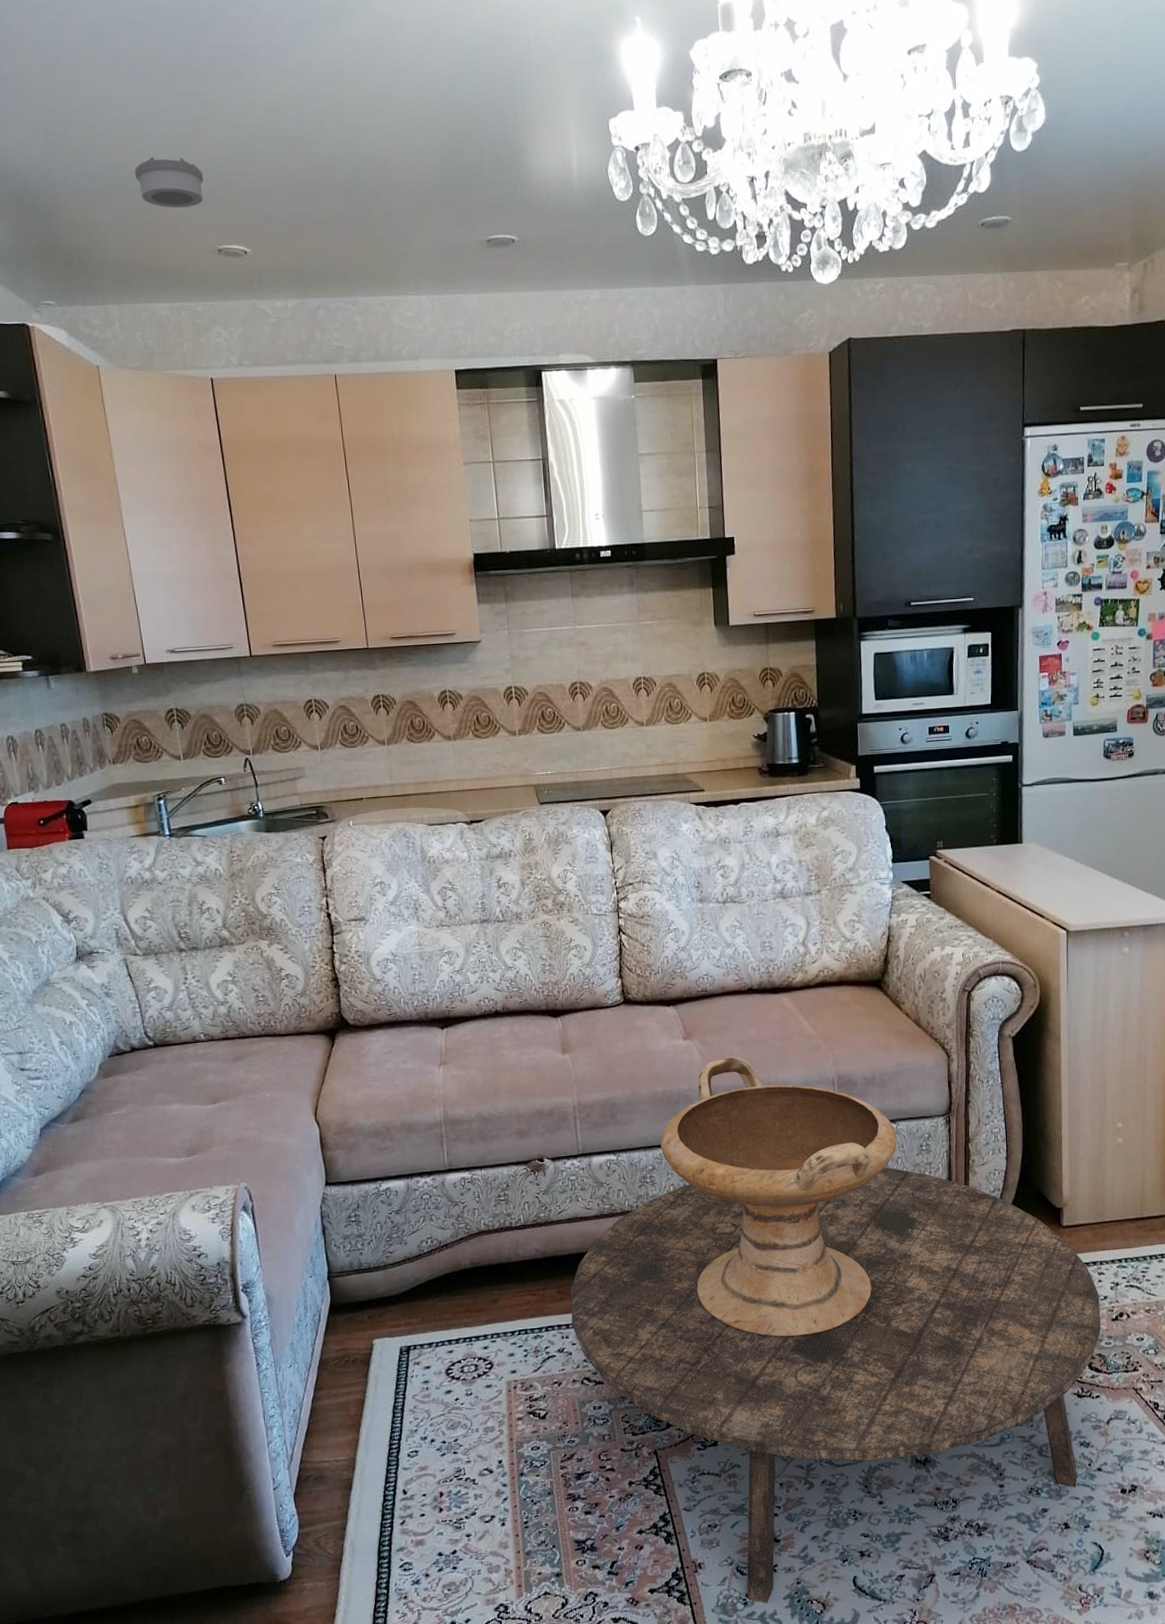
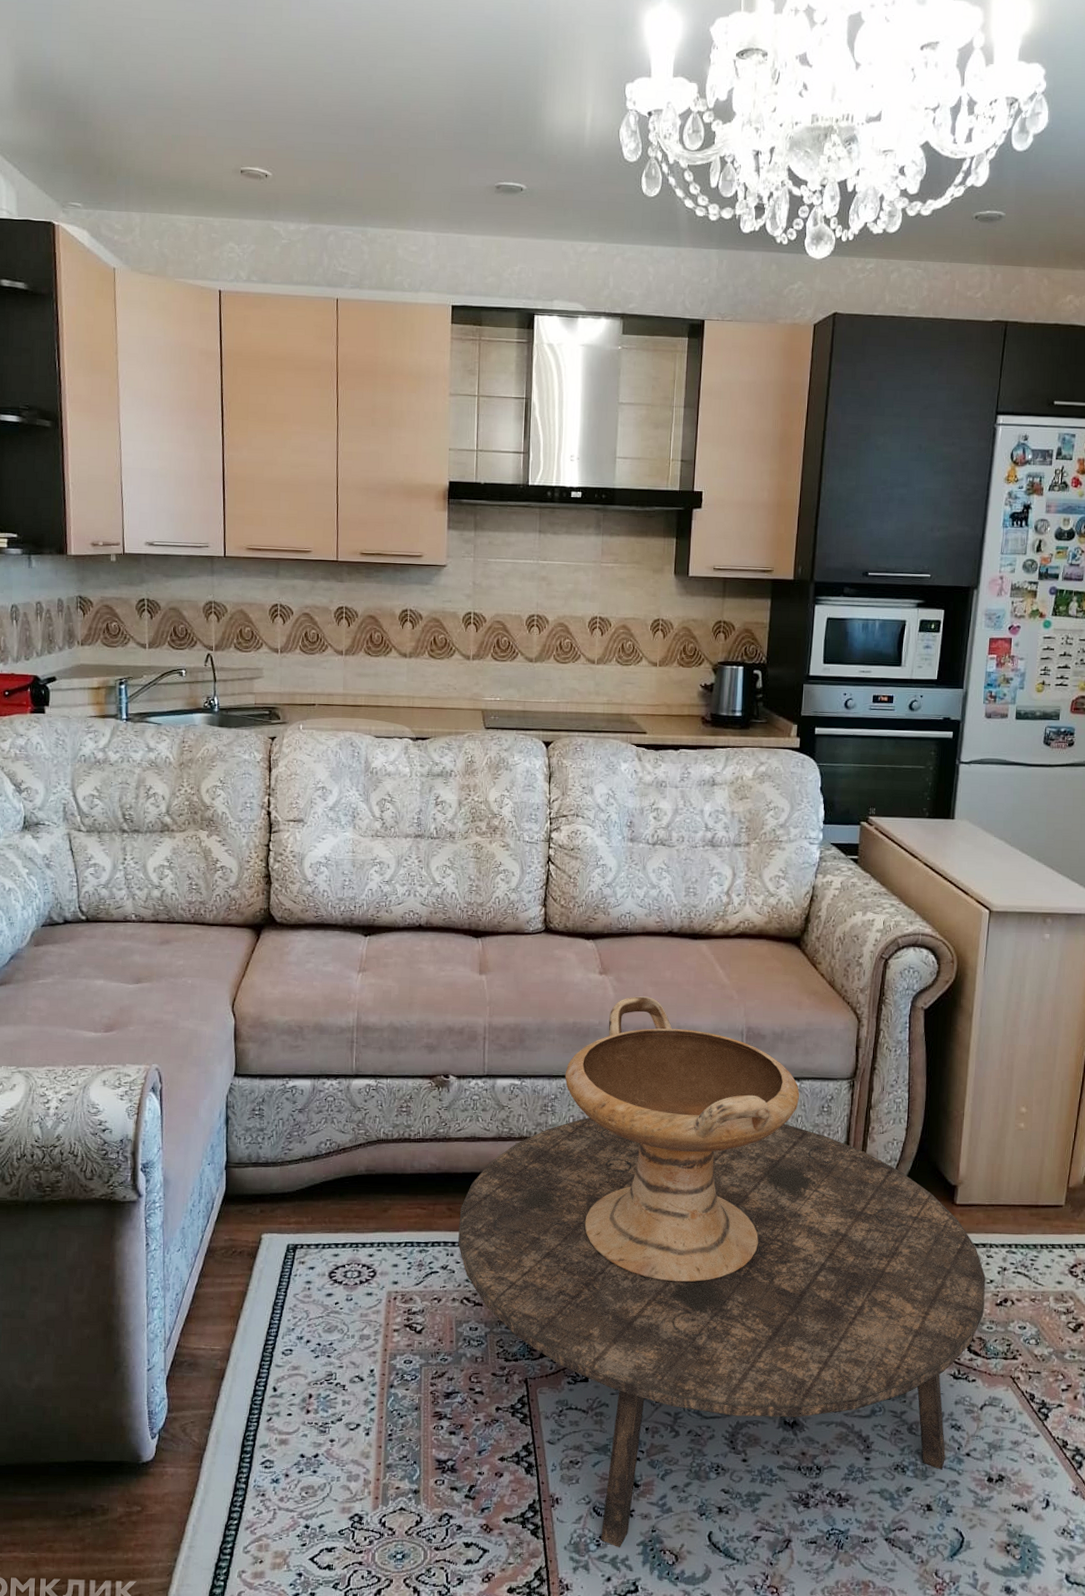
smoke detector: present [134,156,204,208] -> none [171,78,236,128]

